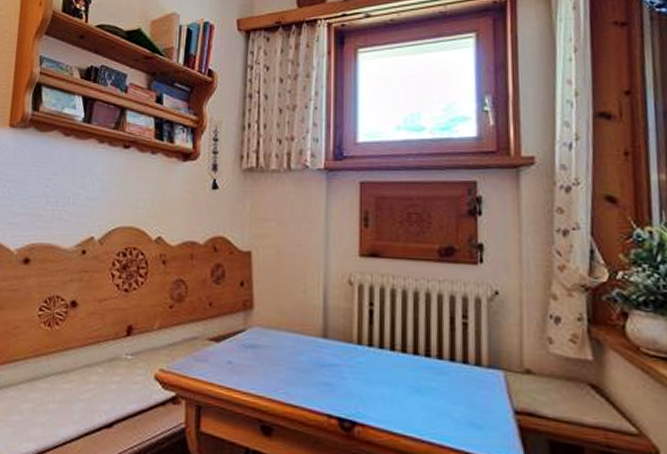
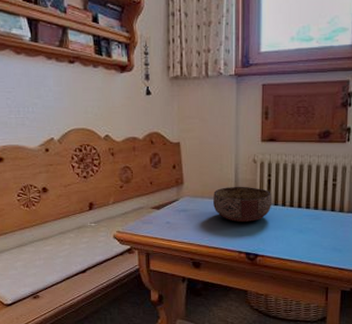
bowl: none [293,316,376,370] -> present [213,186,272,222]

